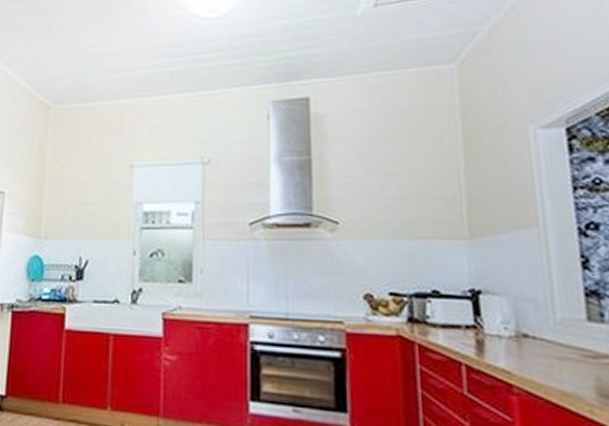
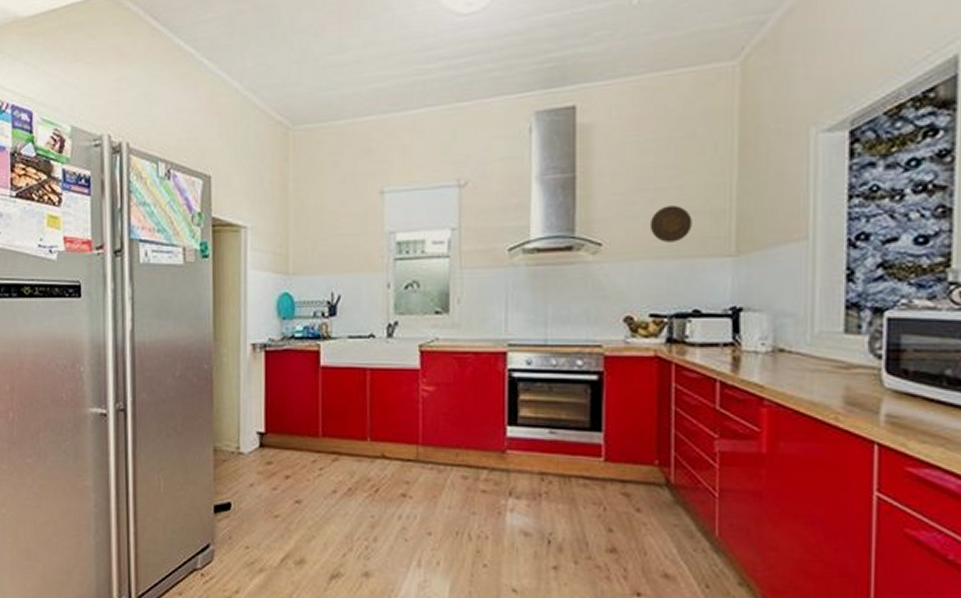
decorative plate: none [383,189,425,224] -> present [650,205,692,243]

